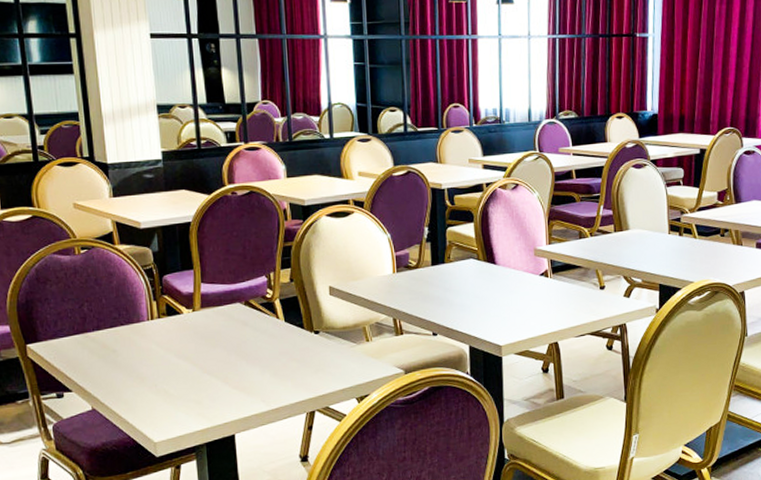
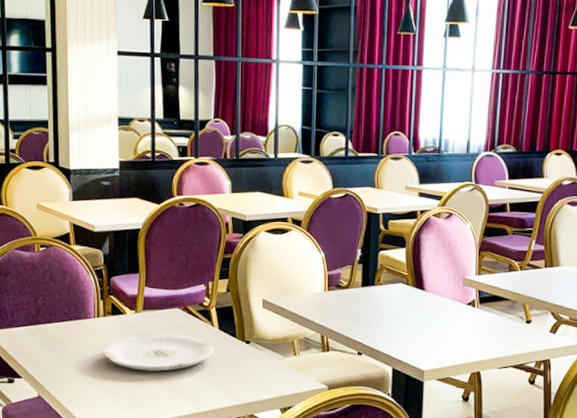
plate: none [159,330,281,372] -> present [102,334,213,372]

